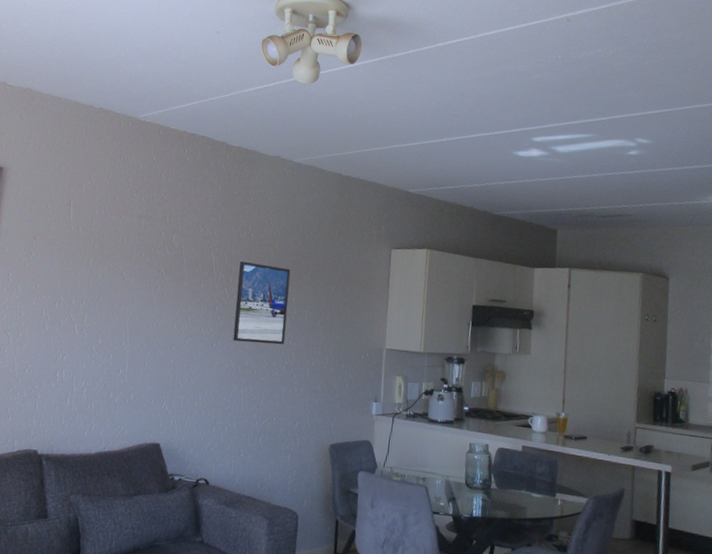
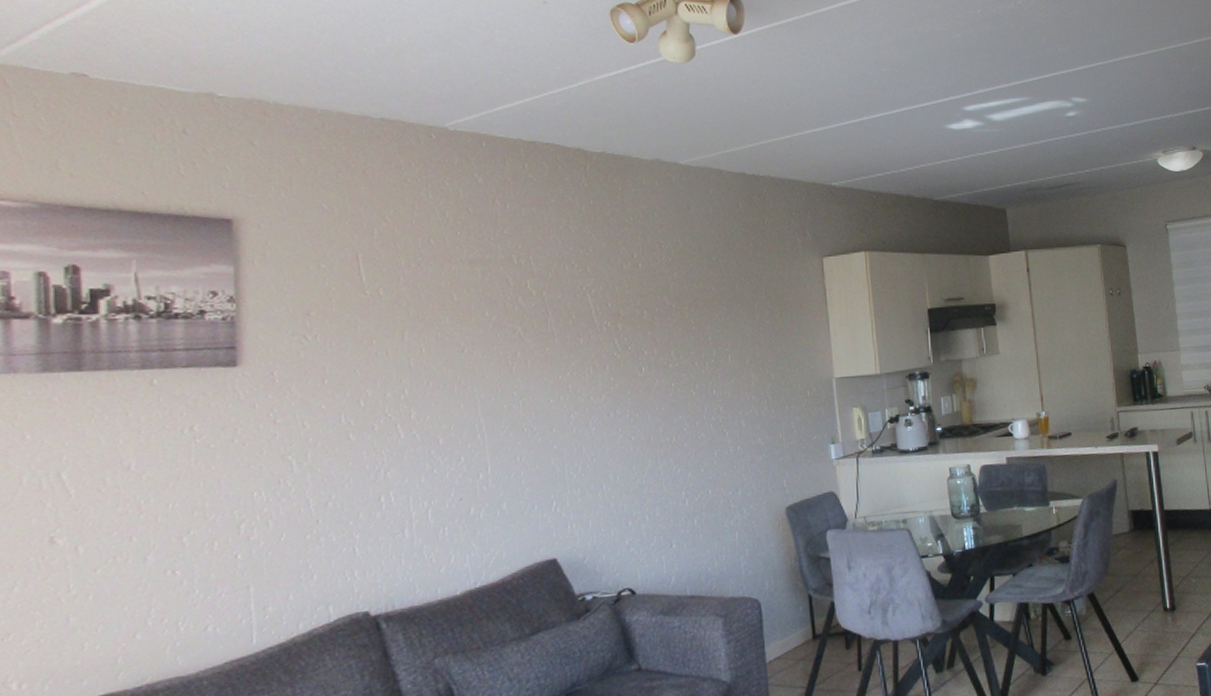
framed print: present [233,261,291,345] -> none [628,300,707,404]

